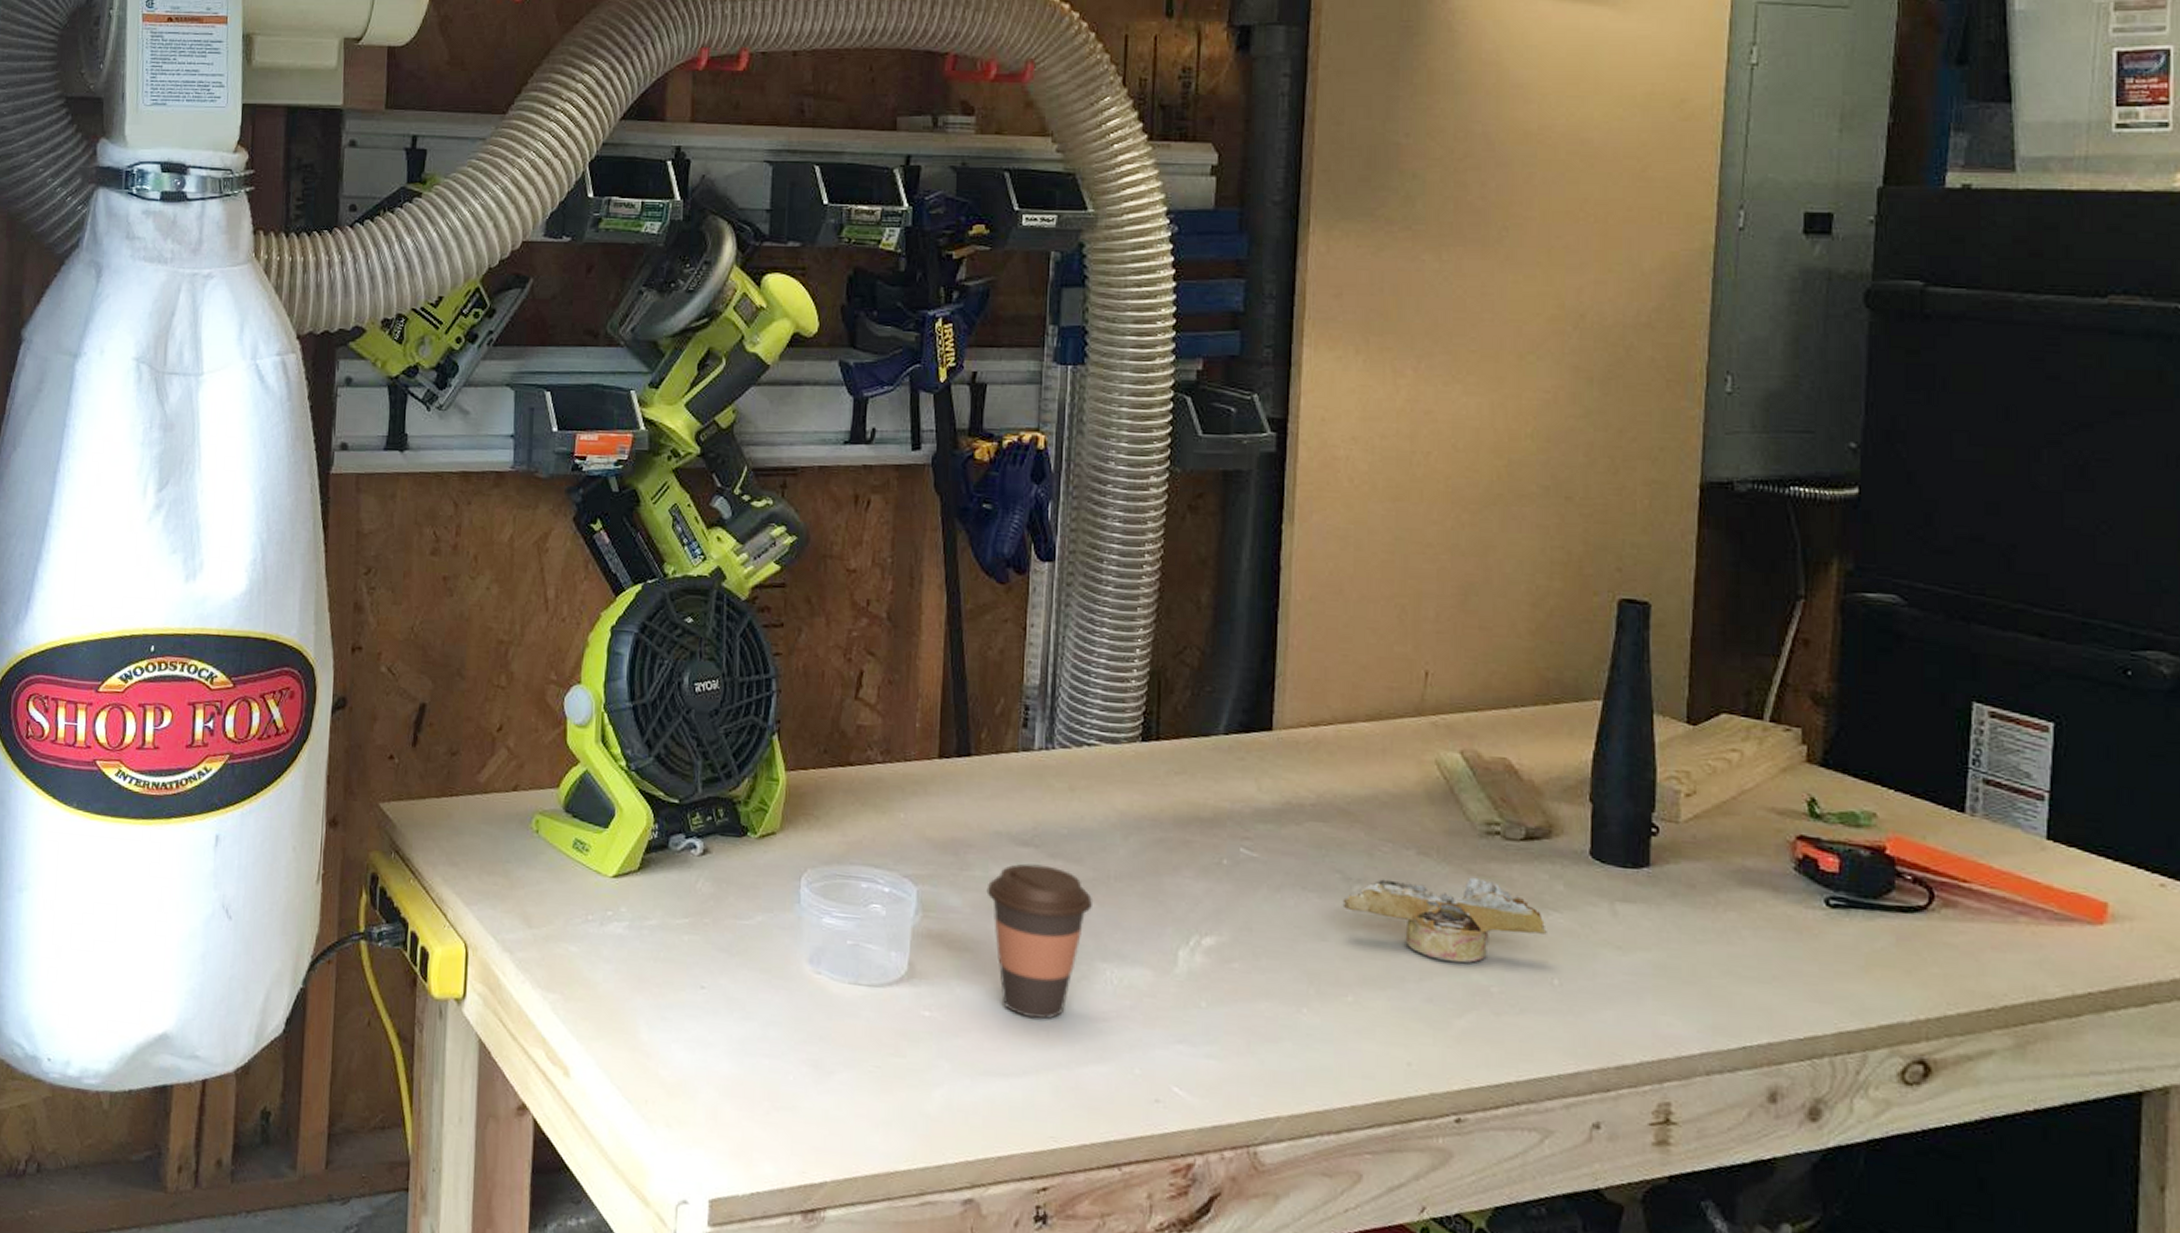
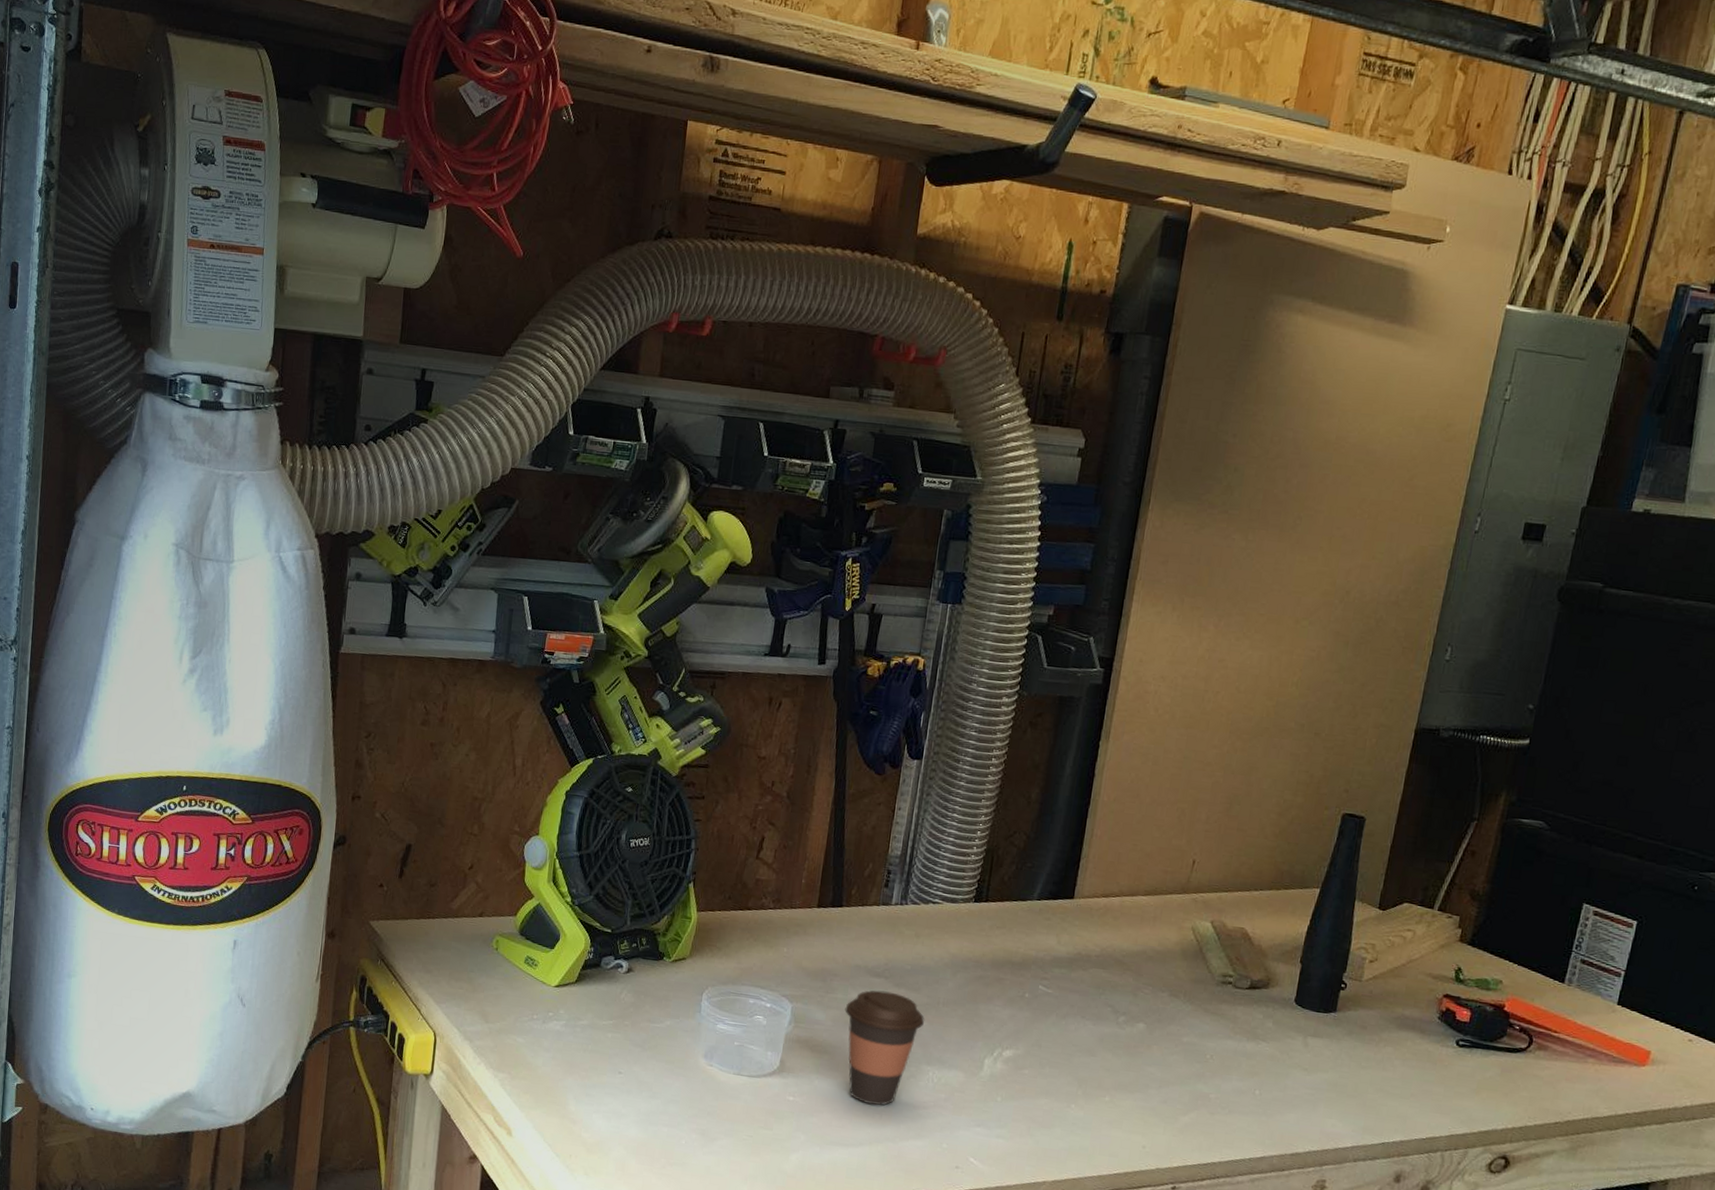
baseball: present [1342,877,1547,964] -> none [1110,1013,1256,1077]

